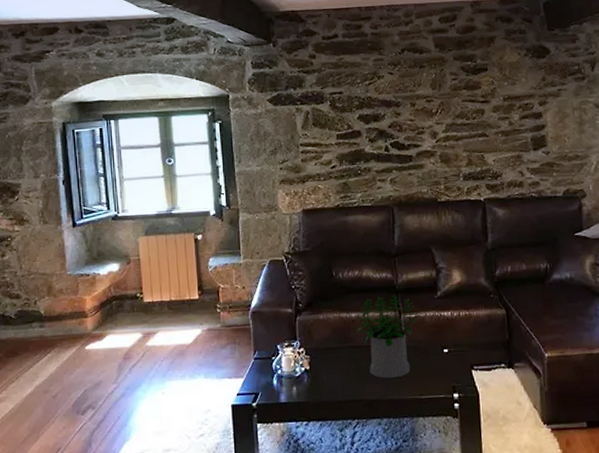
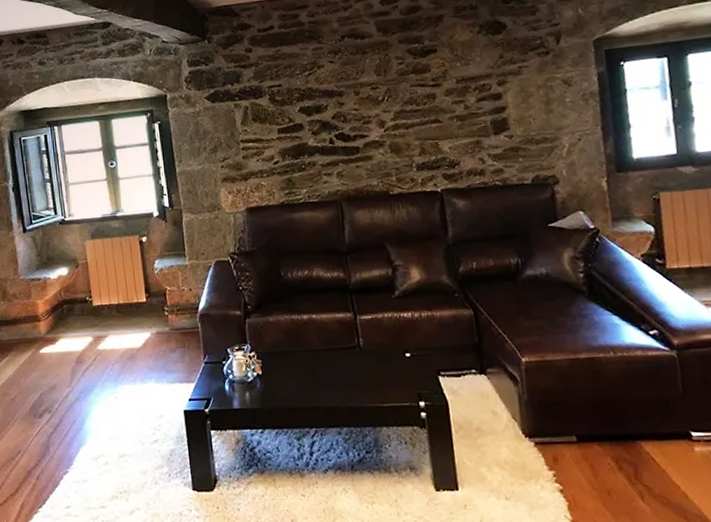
potted plant: present [356,295,419,379] -> none [308,295,376,385]

